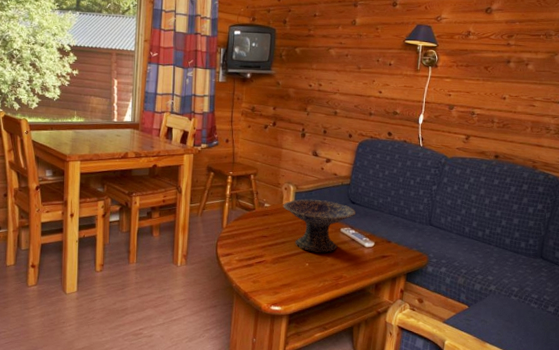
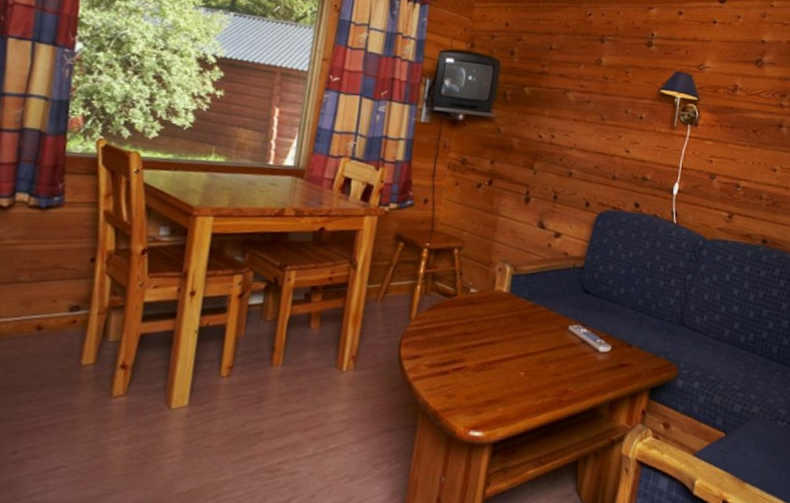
decorative bowl: present [283,199,356,253] -> none [494,284,590,358]

